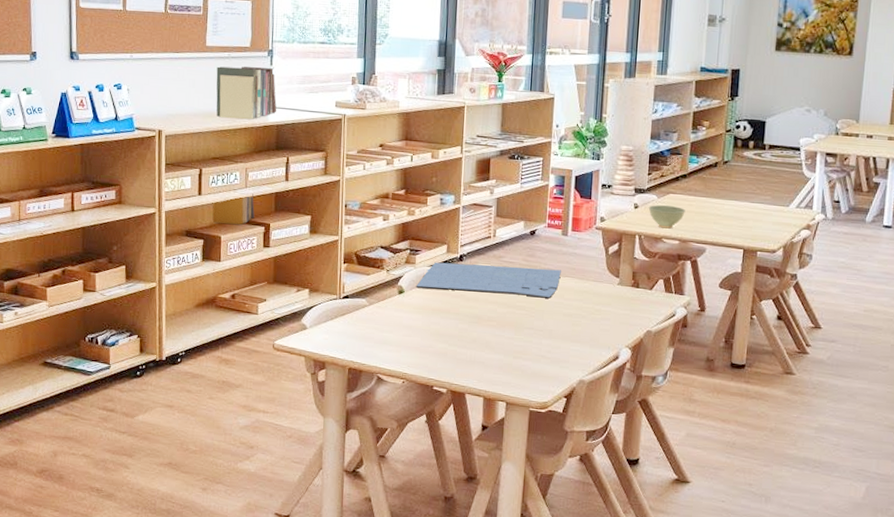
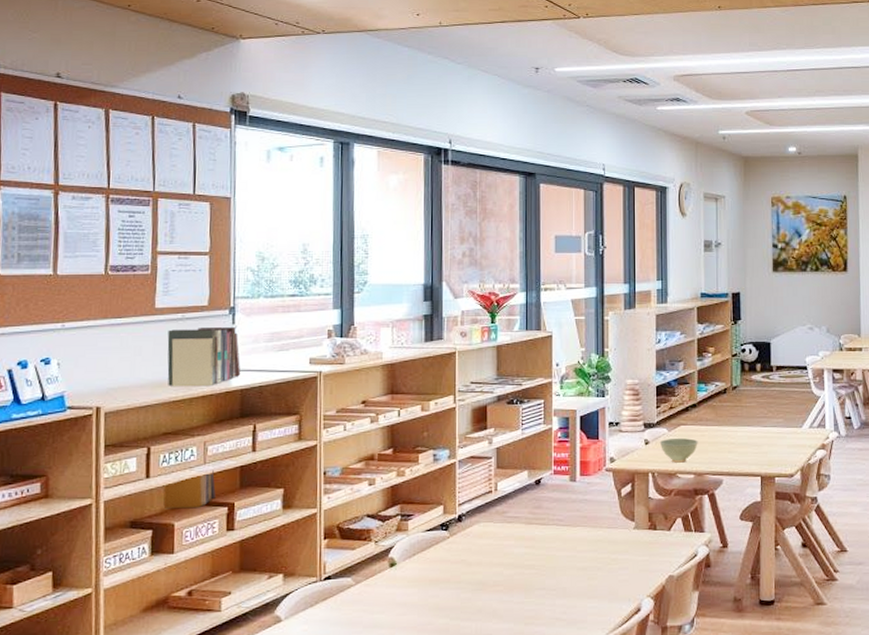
puzzle: present [415,262,561,299] -> none [409,519,572,557]

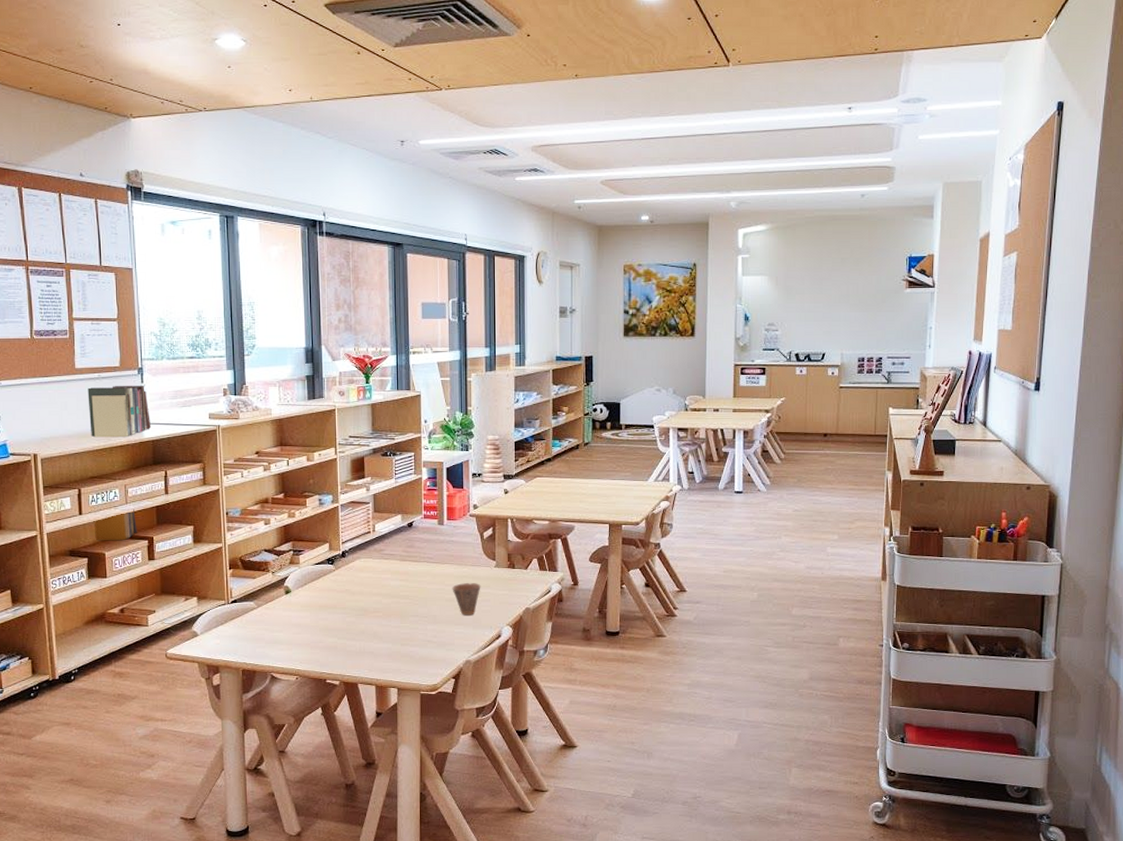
cup: none [585,548,618,587] -> present [452,583,481,616]
bowl: present [659,438,698,463] -> none [517,489,552,510]

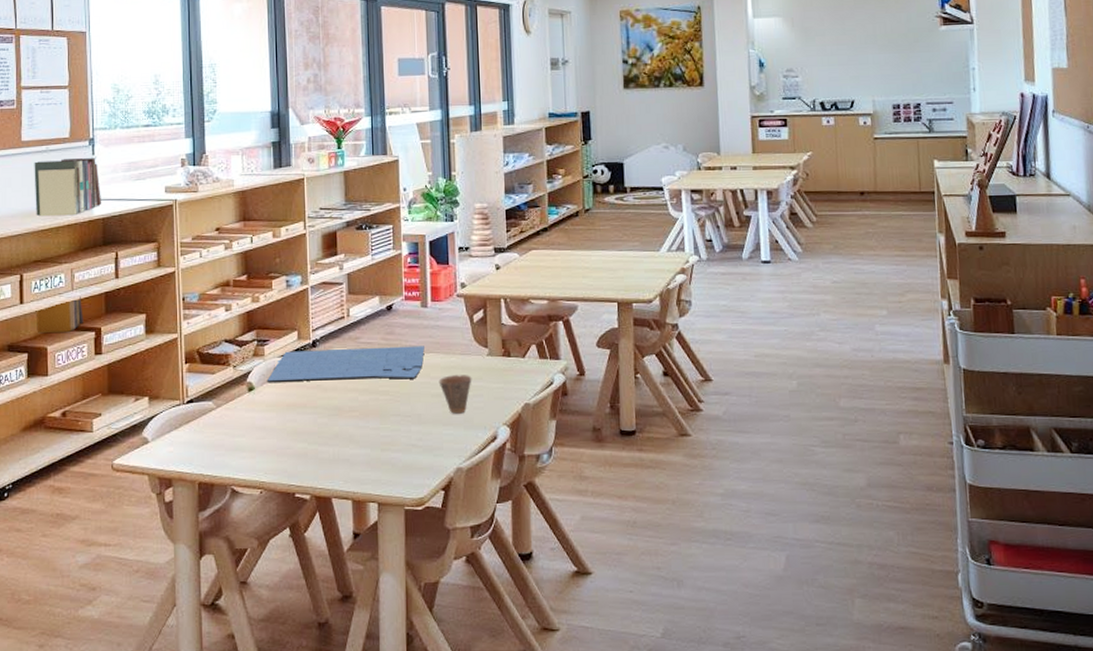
puzzle: none [301,558,440,586] -> present [266,346,425,382]

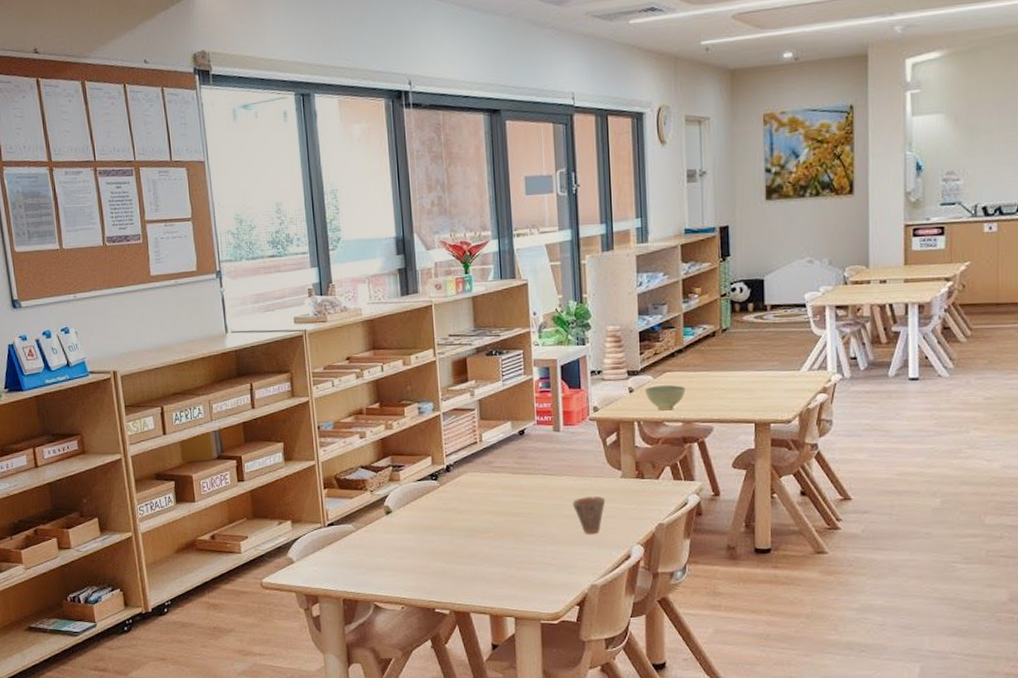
books: present [34,158,101,217] -> none [164,291,233,350]
puzzle: present [266,346,425,382] -> none [403,469,558,506]
bowl: none [510,263,551,288] -> present [644,385,686,411]

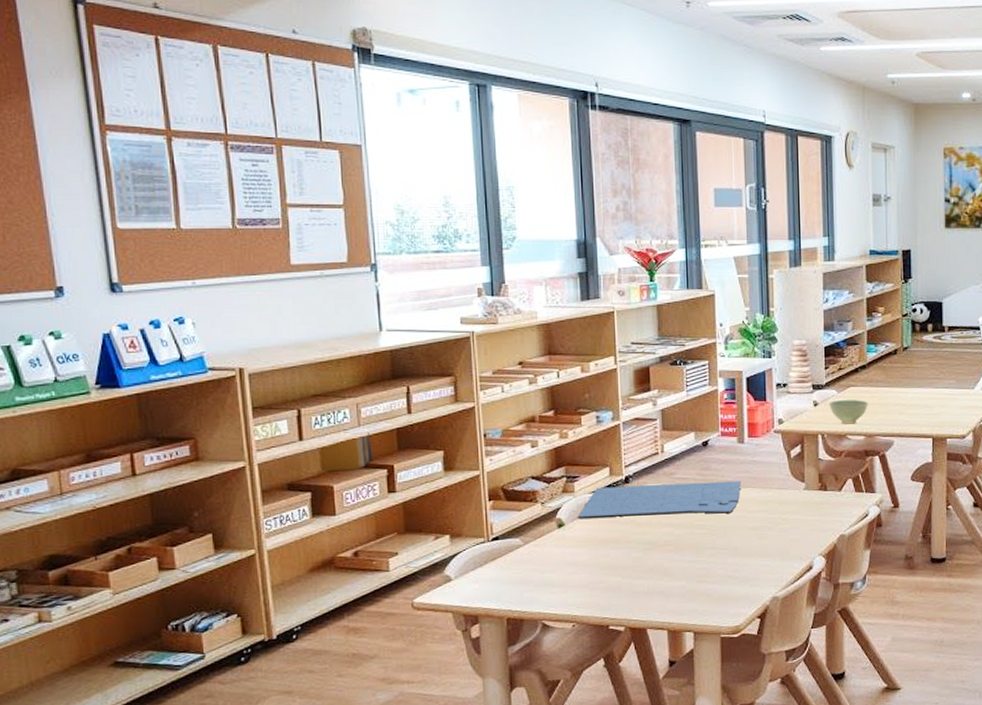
puzzle: none [403,469,558,506] -> present [577,481,741,518]
cup: present [572,496,606,534] -> none [755,508,789,546]

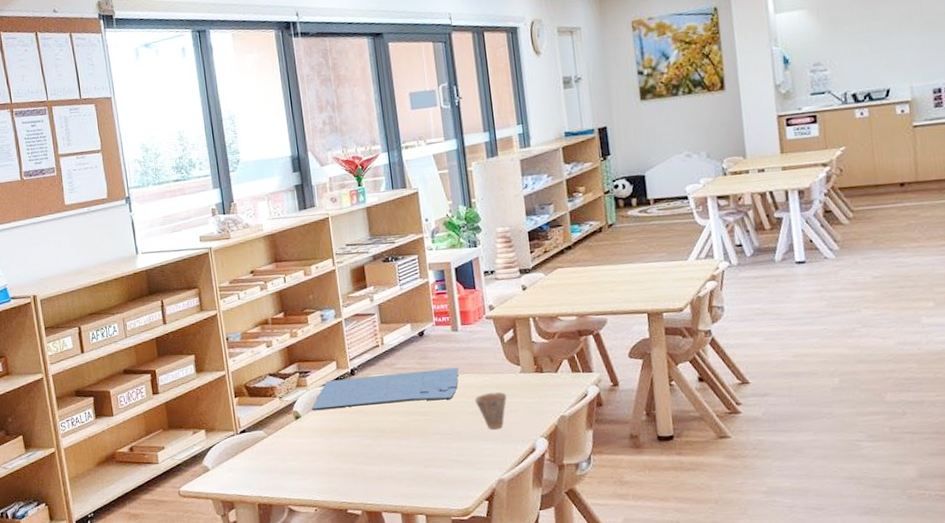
books: present [319,432,373,471] -> none [97,343,139,378]
cup: none [755,508,789,546] -> present [474,392,507,430]
bowl: present [828,400,868,424] -> none [537,280,577,306]

